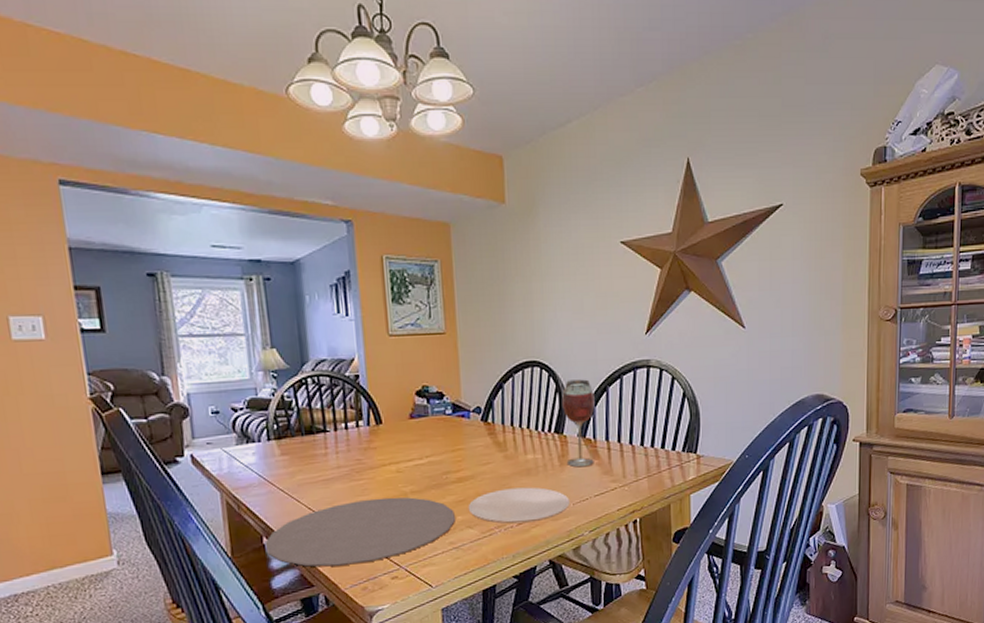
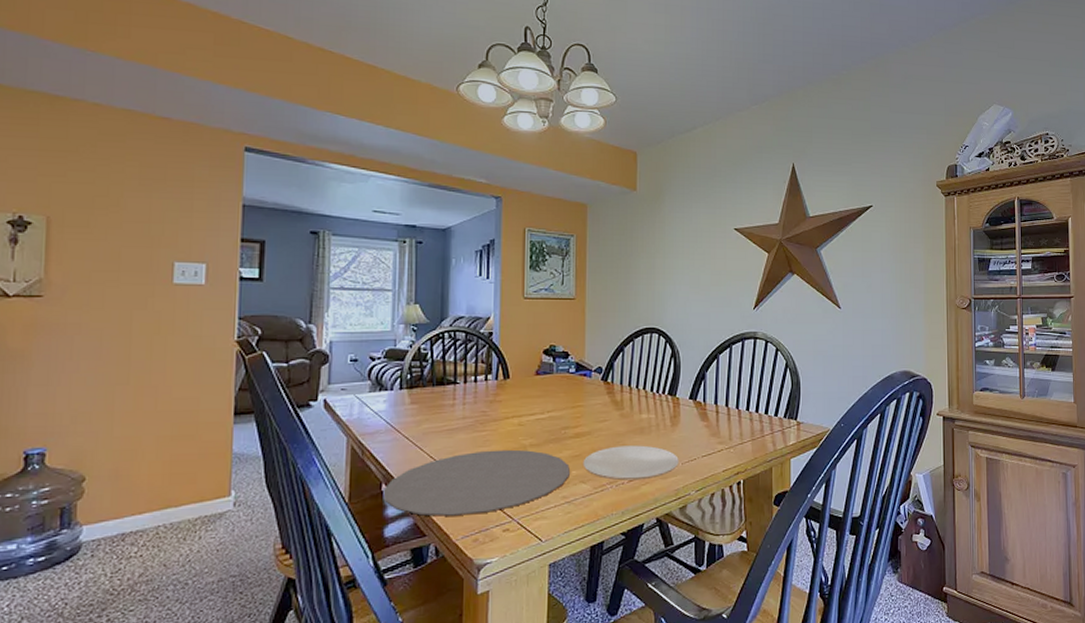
wineglass: present [562,379,595,467] -> none [677,347,706,428]

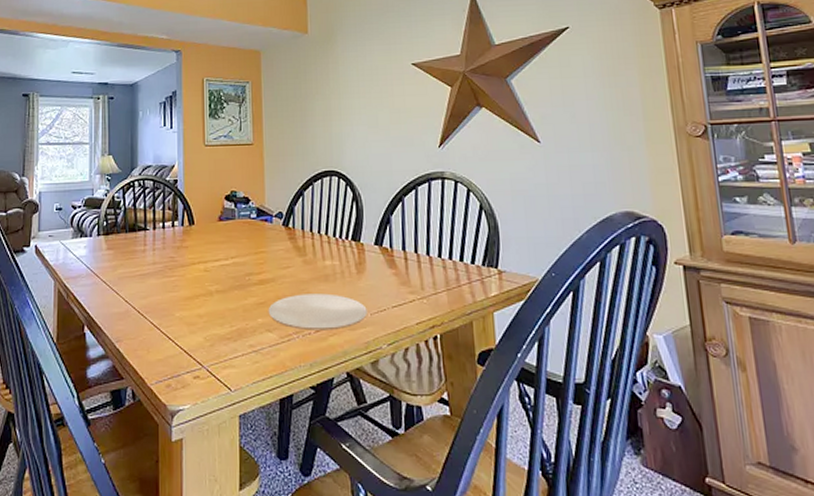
placemat: present [383,449,570,517] -> none [85,295,255,360]

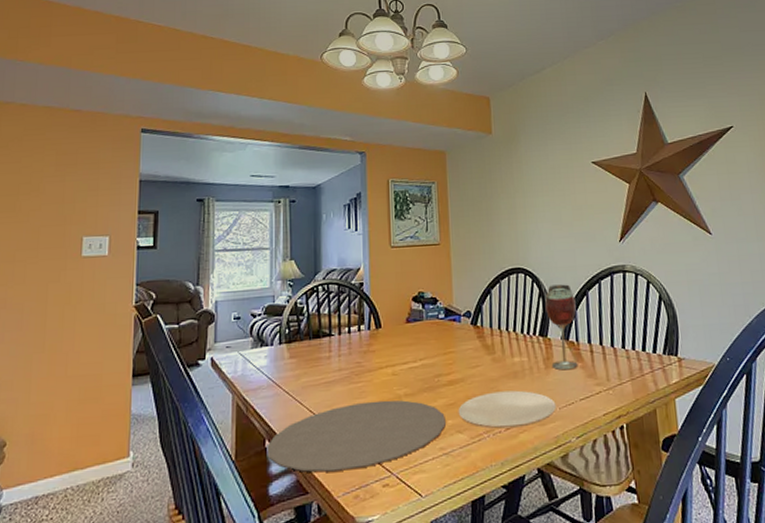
placemat: none [85,295,255,360] -> present [267,400,446,473]
wineglass: none [359,189,391,276] -> present [545,284,578,370]

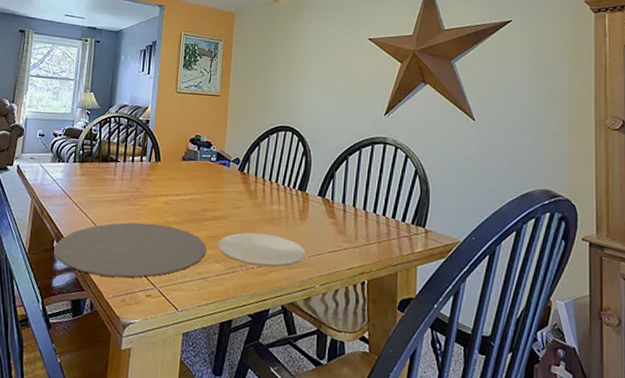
wineglass: present [545,284,578,370] -> none [306,146,336,224]

